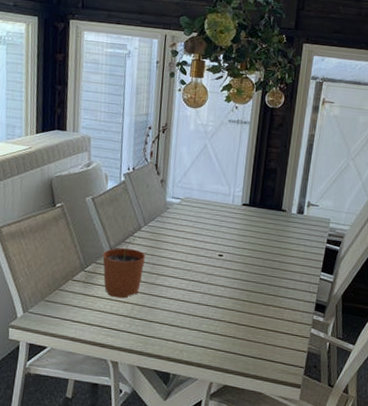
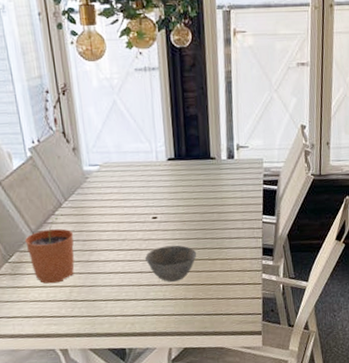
bowl: none [204,283,253,320] -> present [144,245,197,283]

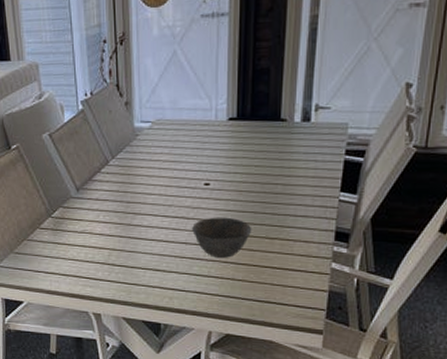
plant pot: present [25,216,75,284] -> none [69,174,118,244]

